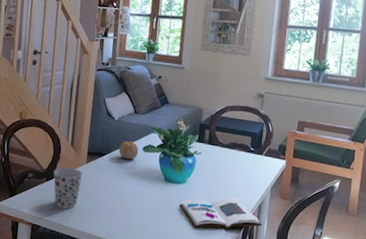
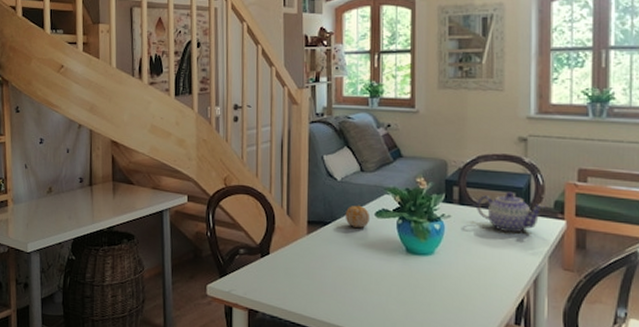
cup: present [53,167,83,209] -> none [268,241,304,290]
book: present [179,198,262,230] -> none [428,271,541,312]
teapot: none [221,135,272,169] -> present [477,191,545,233]

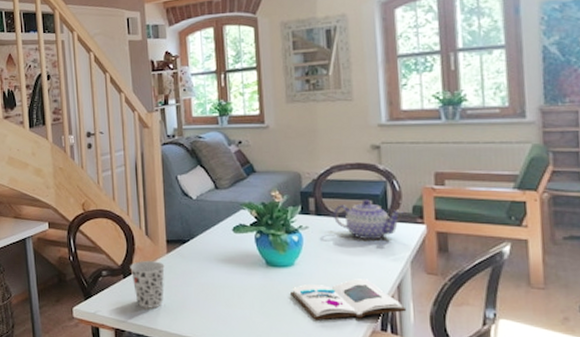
cup: none [268,241,304,290] -> present [130,261,165,308]
fruit: present [345,205,371,228] -> none [202,222,228,244]
book: none [428,271,541,312] -> present [290,279,407,320]

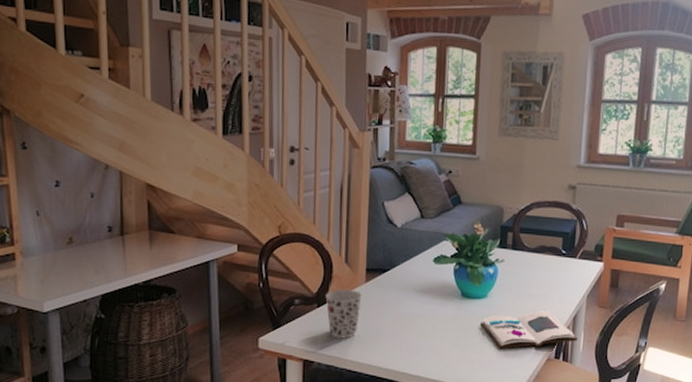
teapot: present [333,199,403,240] -> none [528,236,587,275]

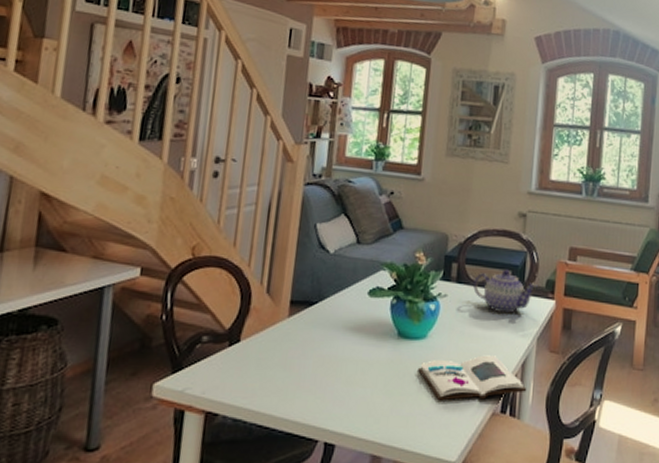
cup: present [325,289,362,339] -> none [239,325,283,386]
teapot: none [528,236,587,275] -> present [473,269,538,314]

